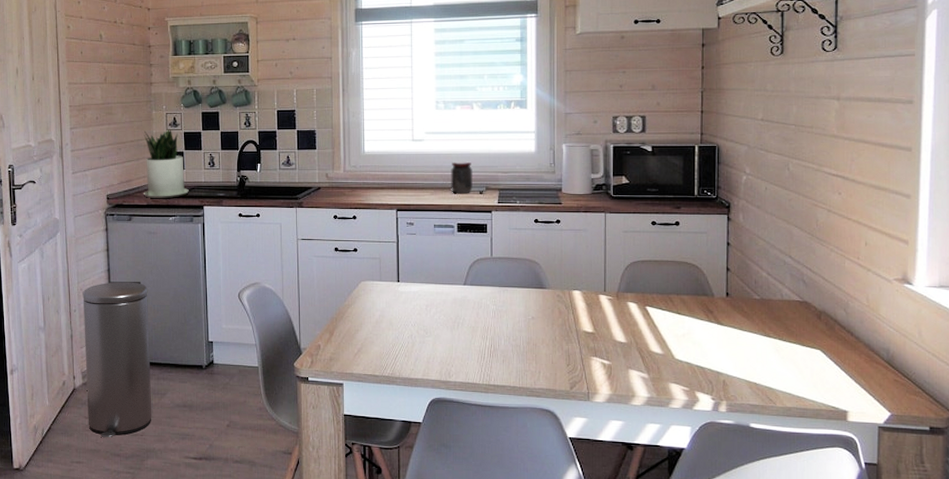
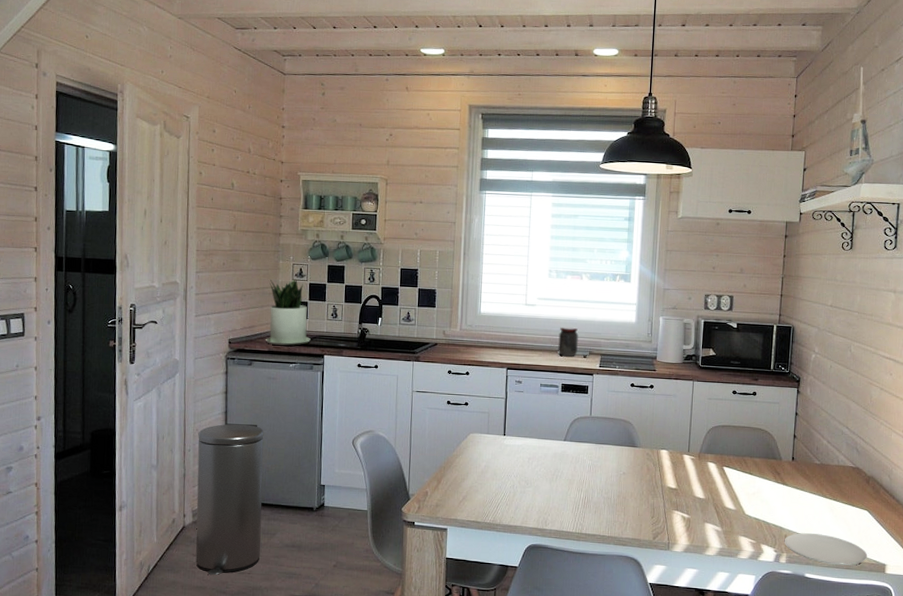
plate: none [722,378,825,413] -> present [784,533,868,565]

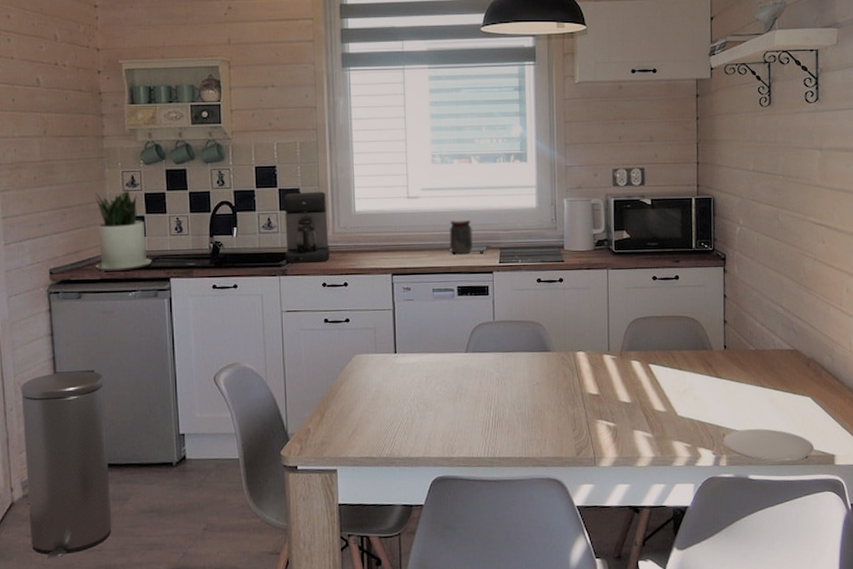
coffee maker: none [419,292,457,353] -> present [283,191,330,263]

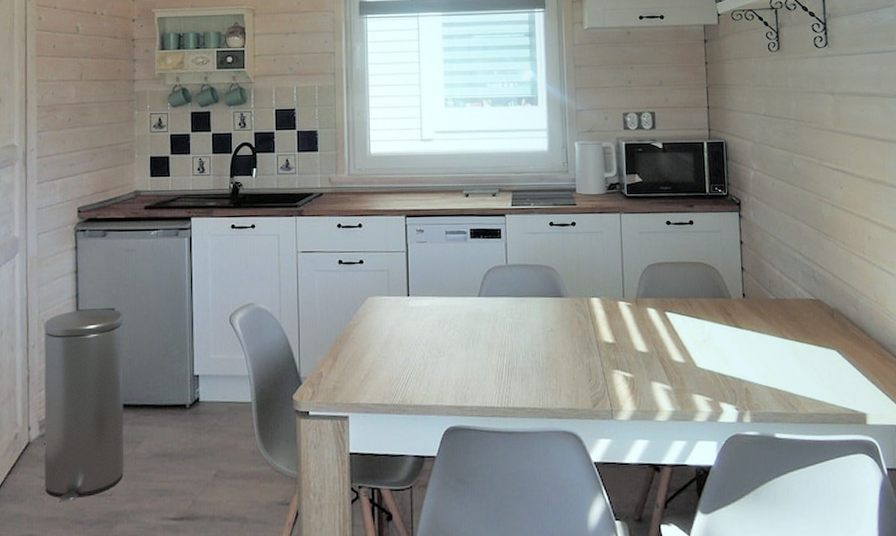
planter: present [94,189,152,272] -> none [122,130,174,211]
coffee maker: present [283,191,330,263] -> none [301,134,345,204]
jar: present [449,219,473,255] -> none [462,162,485,197]
plate: present [722,428,815,462] -> none [745,383,844,420]

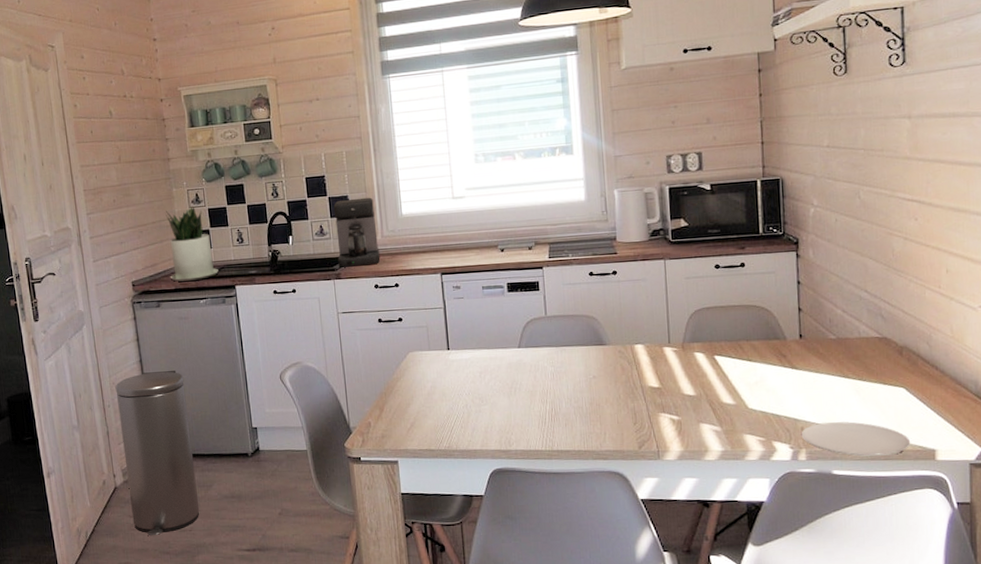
planter: none [122,130,174,211] -> present [165,206,219,282]
coffee maker: none [301,134,345,204] -> present [333,197,380,268]
plate: none [745,383,844,420] -> present [801,421,911,457]

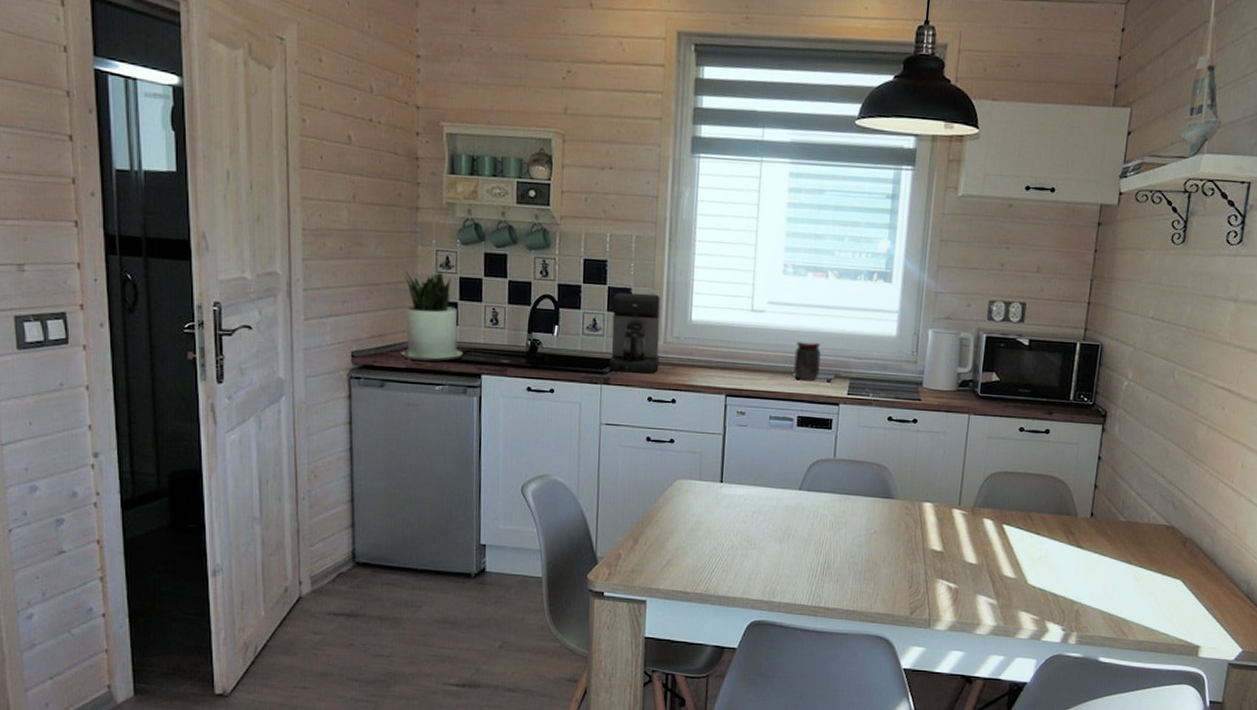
pedal bin: present [115,371,200,536] -> none [314,464,404,659]
jar: none [496,216,521,252] -> present [793,340,821,381]
plate: present [801,421,911,457] -> none [1074,607,1178,647]

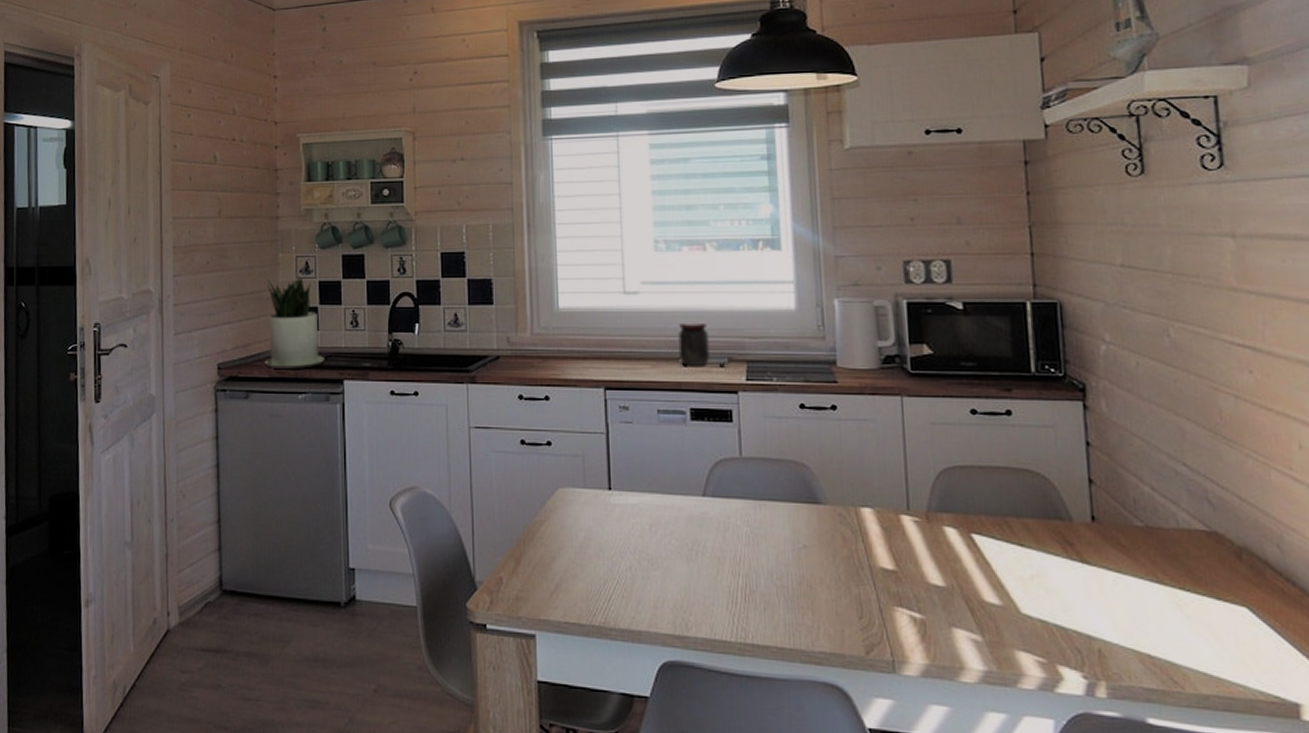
coffee maker: present [608,292,660,374] -> none [473,283,528,369]

